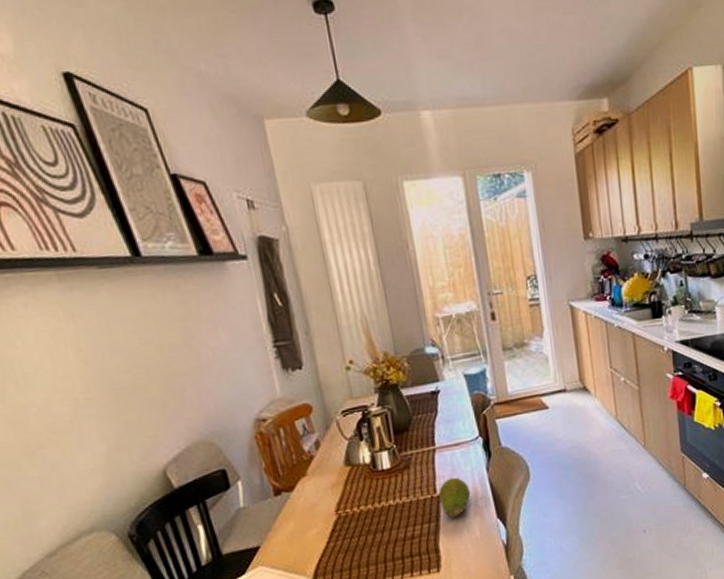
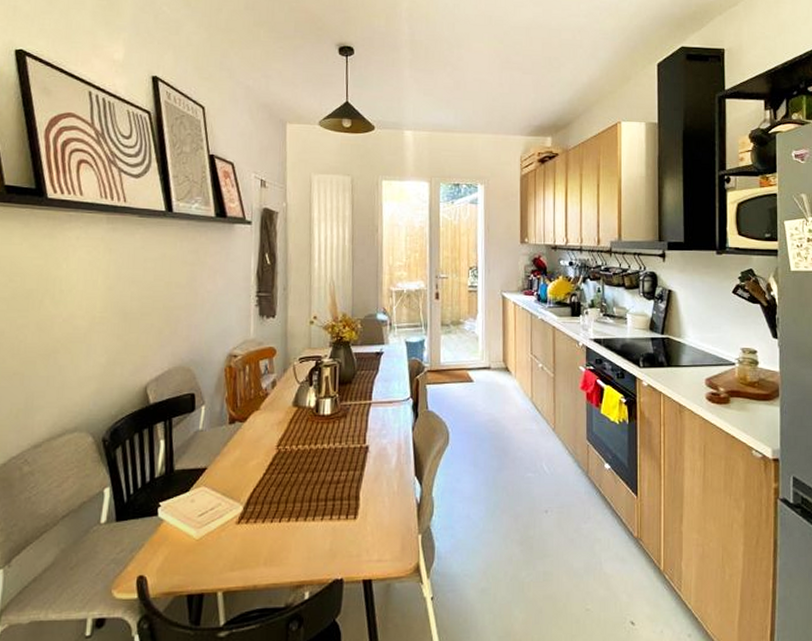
fruit: present [438,477,471,518] -> none [366,431,395,470]

